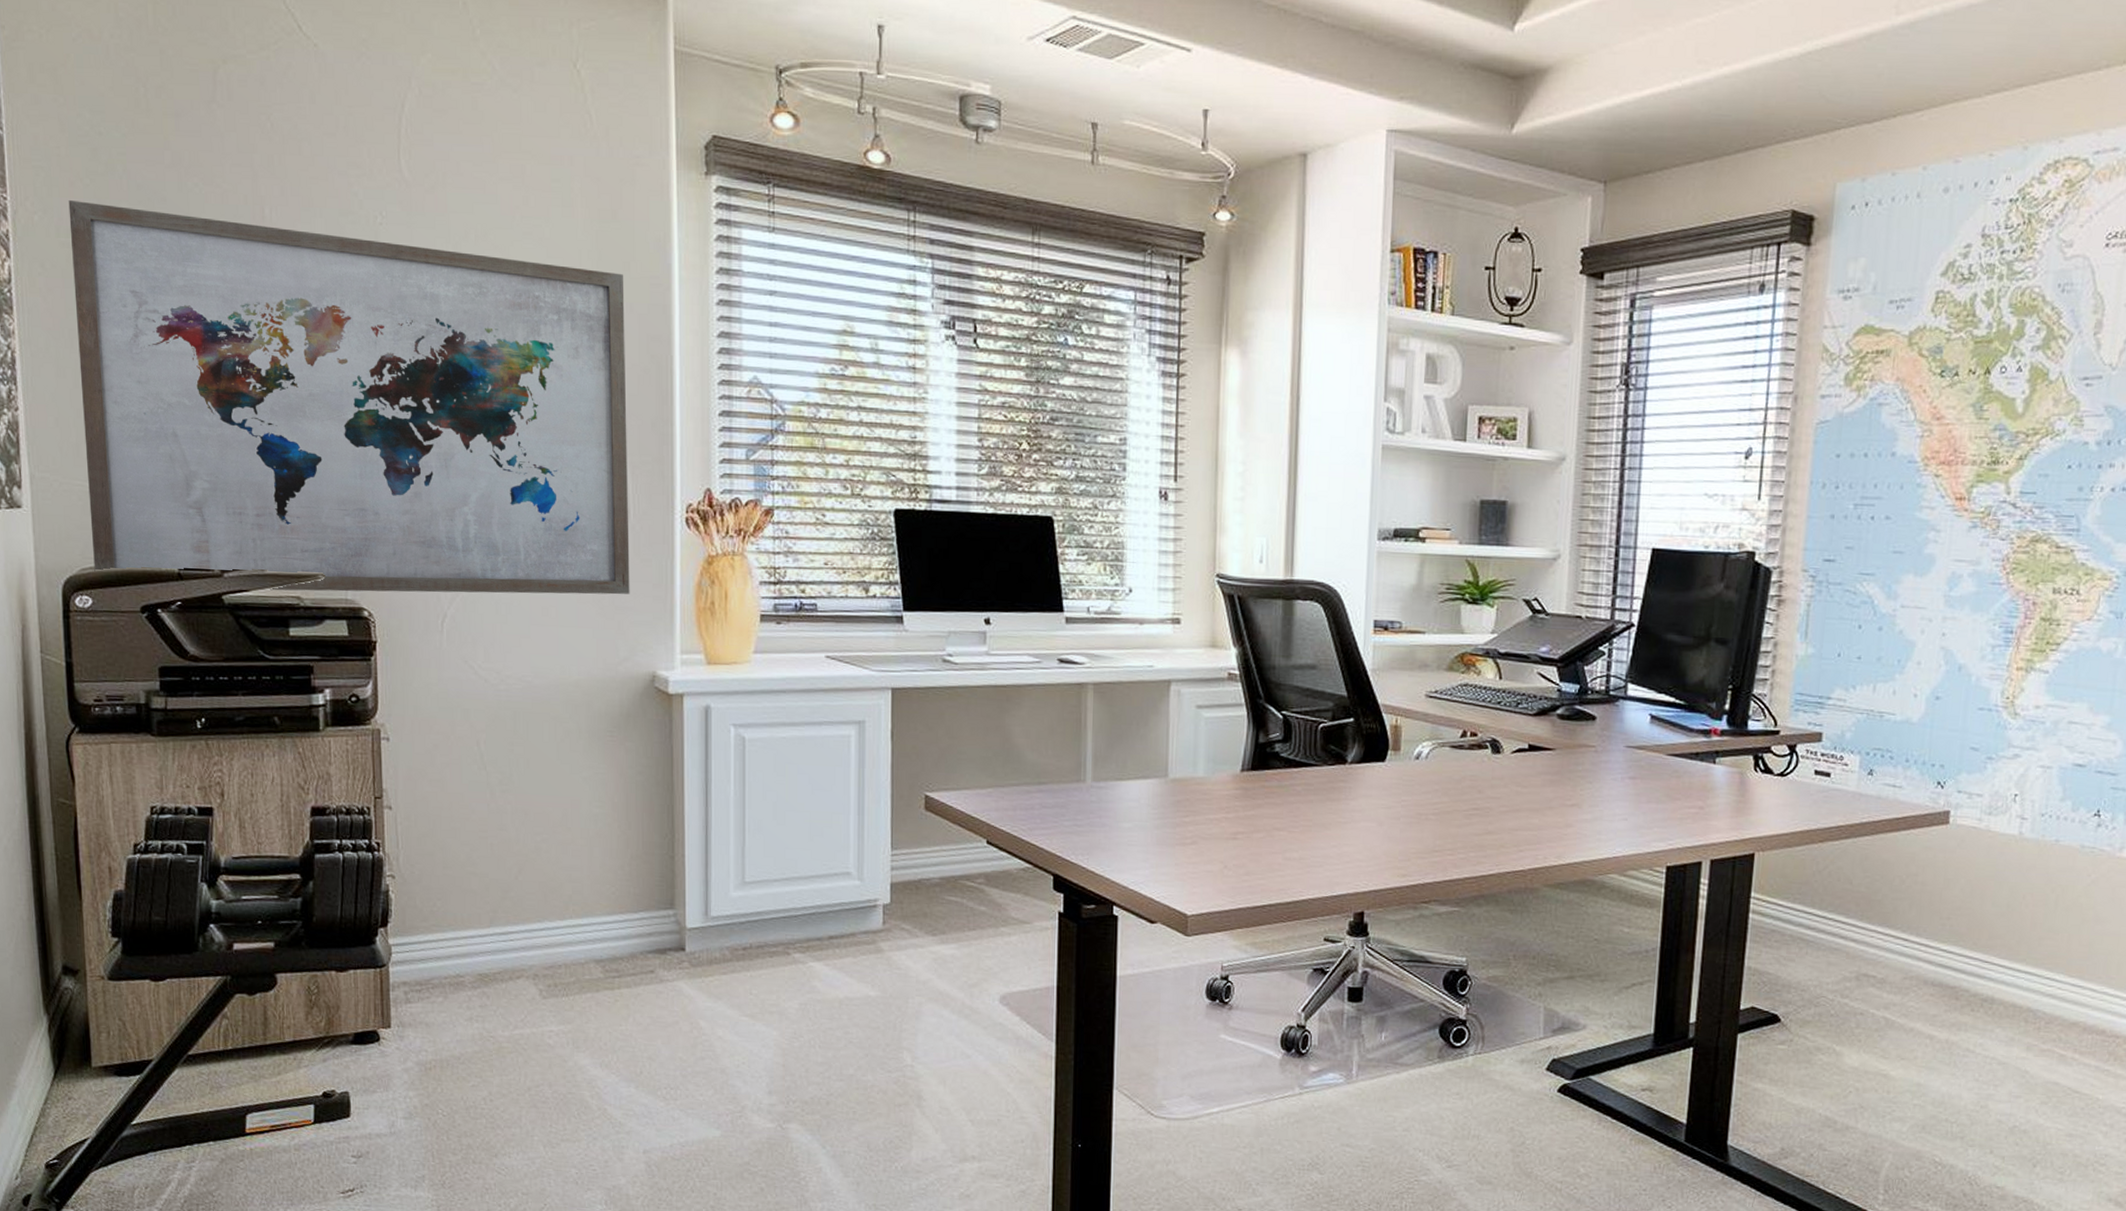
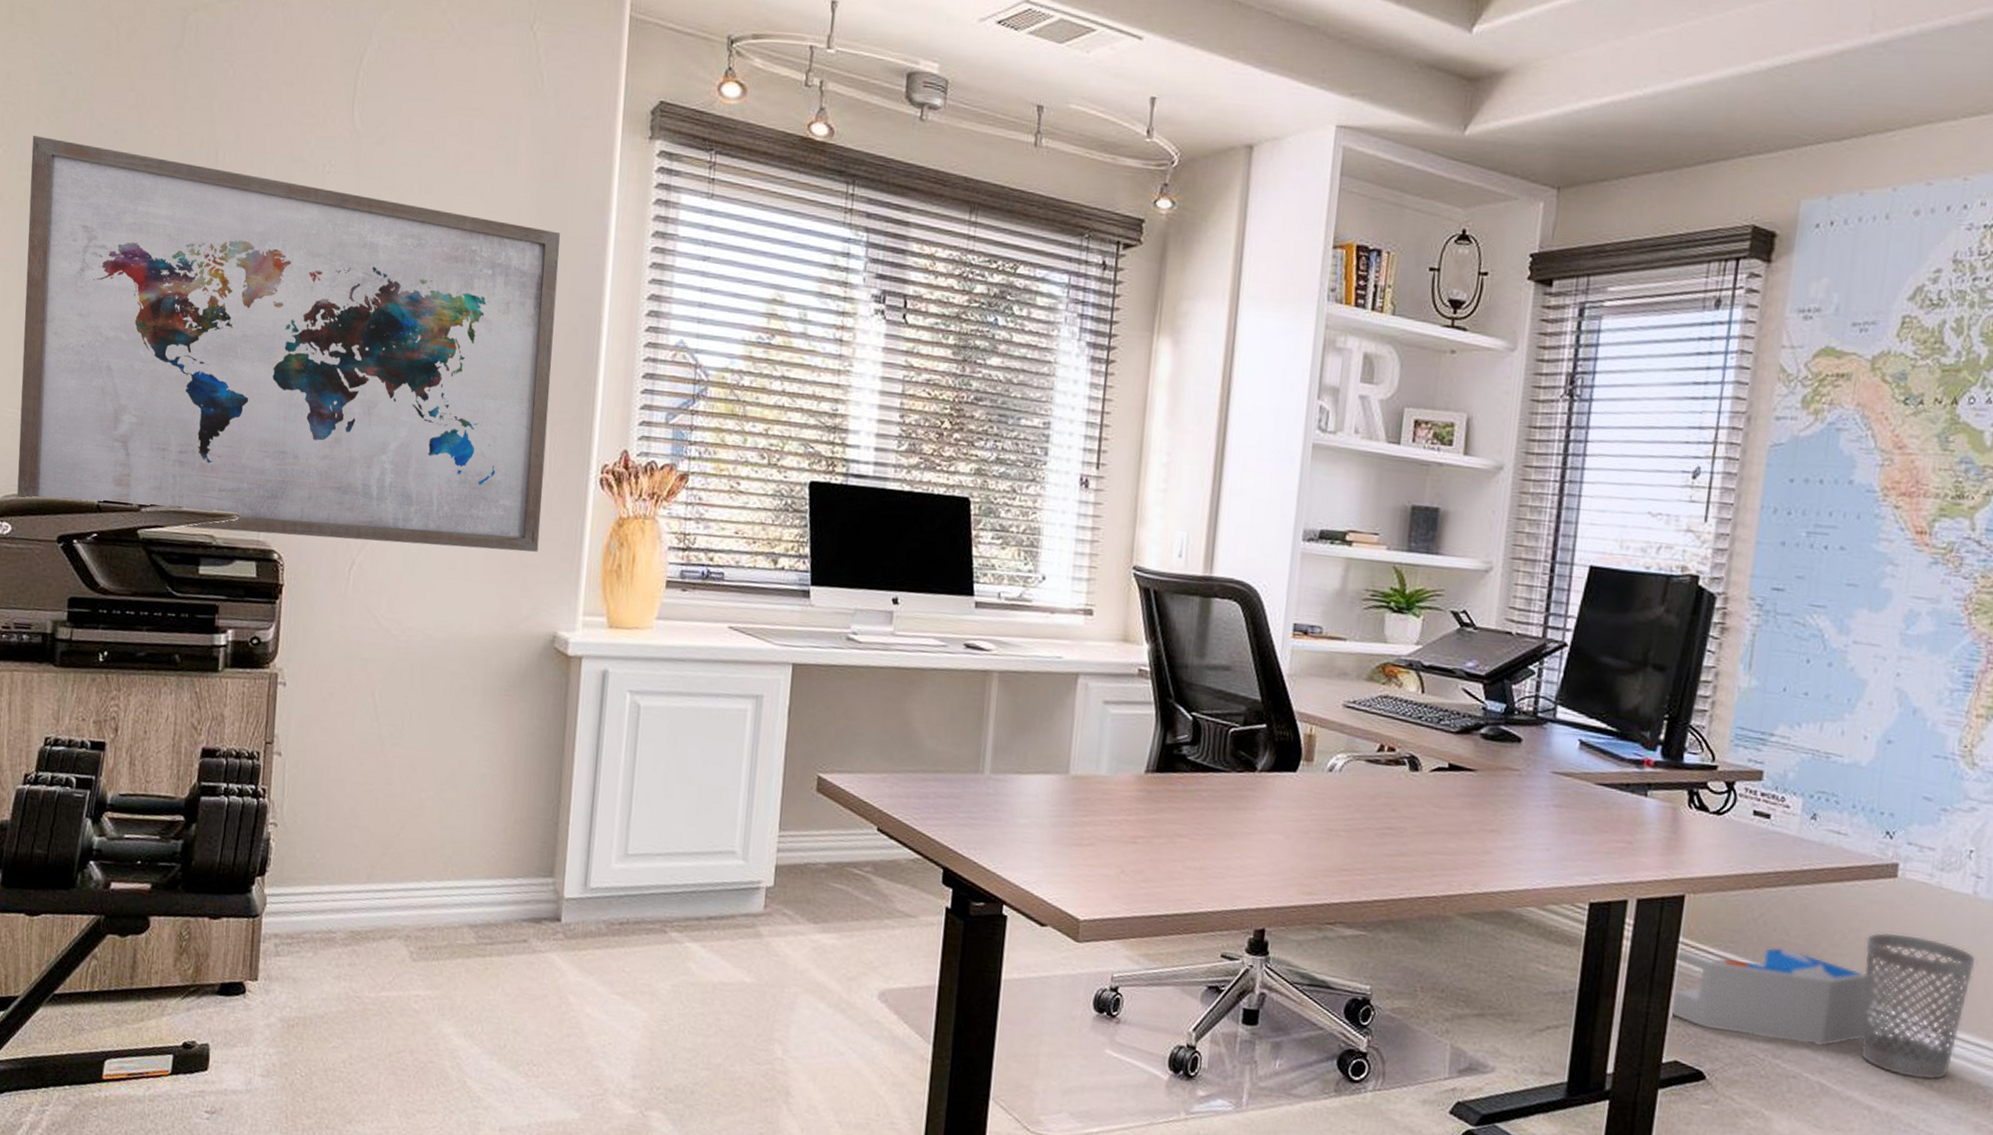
storage bin: none [1747,896,1939,984] -> present [1671,948,1883,1047]
wastebasket: none [1921,875,2023,1008] -> present [1860,932,1976,1080]

